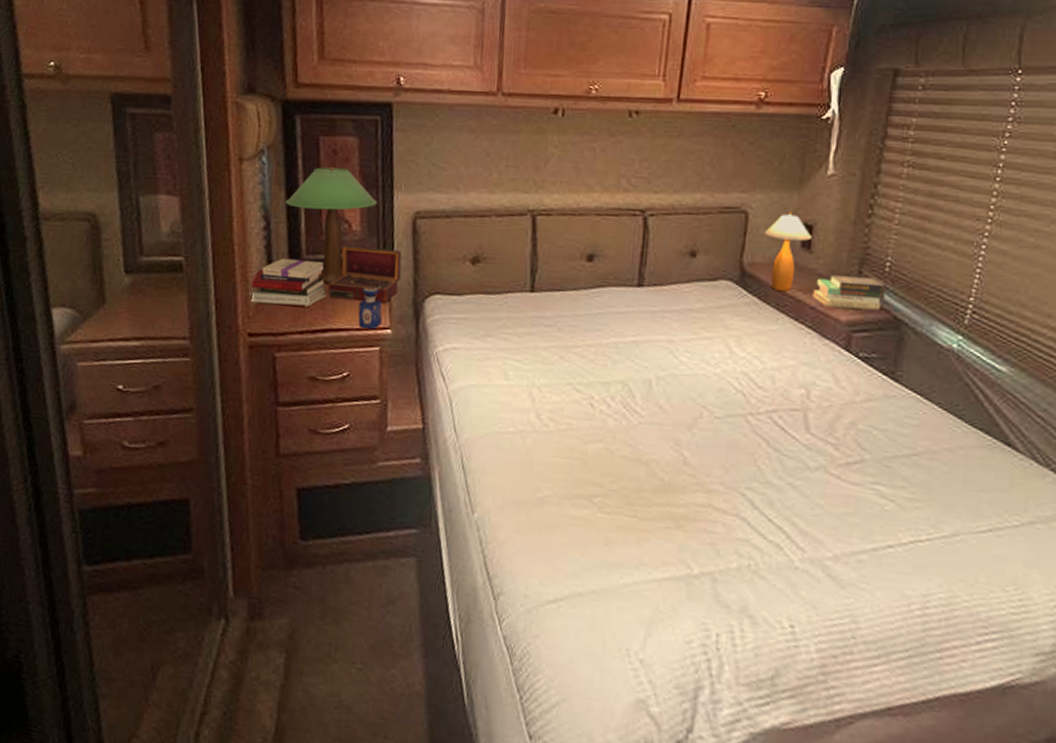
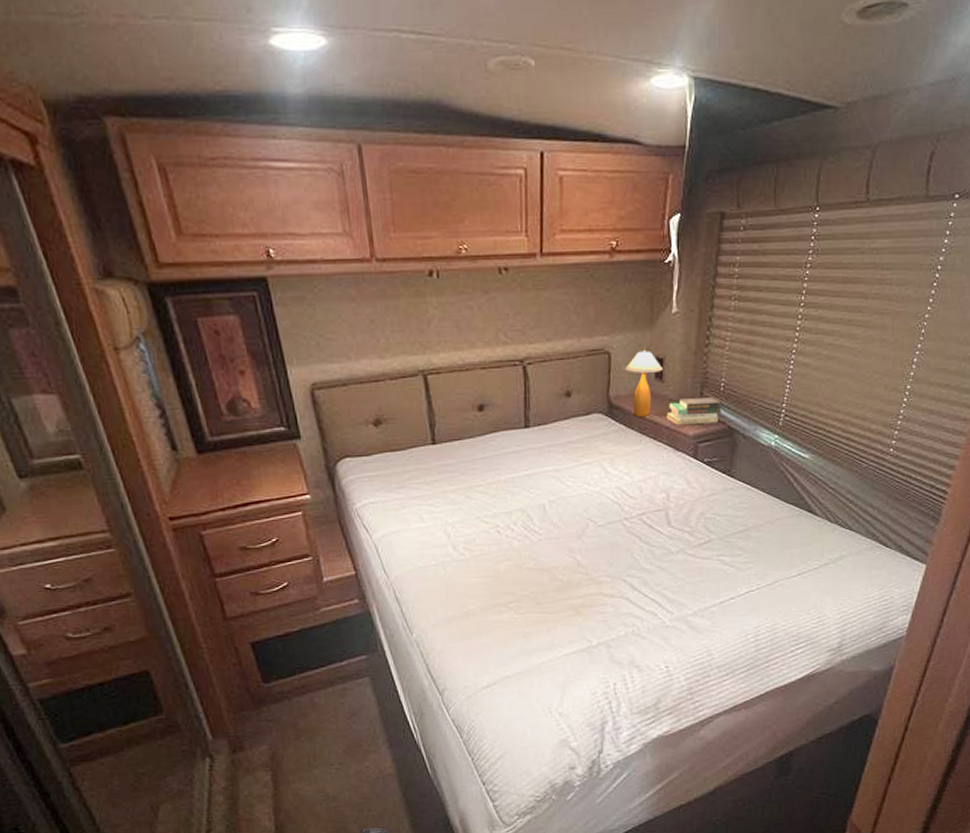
books: present [250,258,327,308] -> none [158,442,240,489]
table lamp: present [285,166,377,284] -> none [175,347,272,461]
wooden box: present [327,245,402,304] -> none [239,421,309,474]
perfume bottle: present [358,286,382,330] -> none [273,459,299,498]

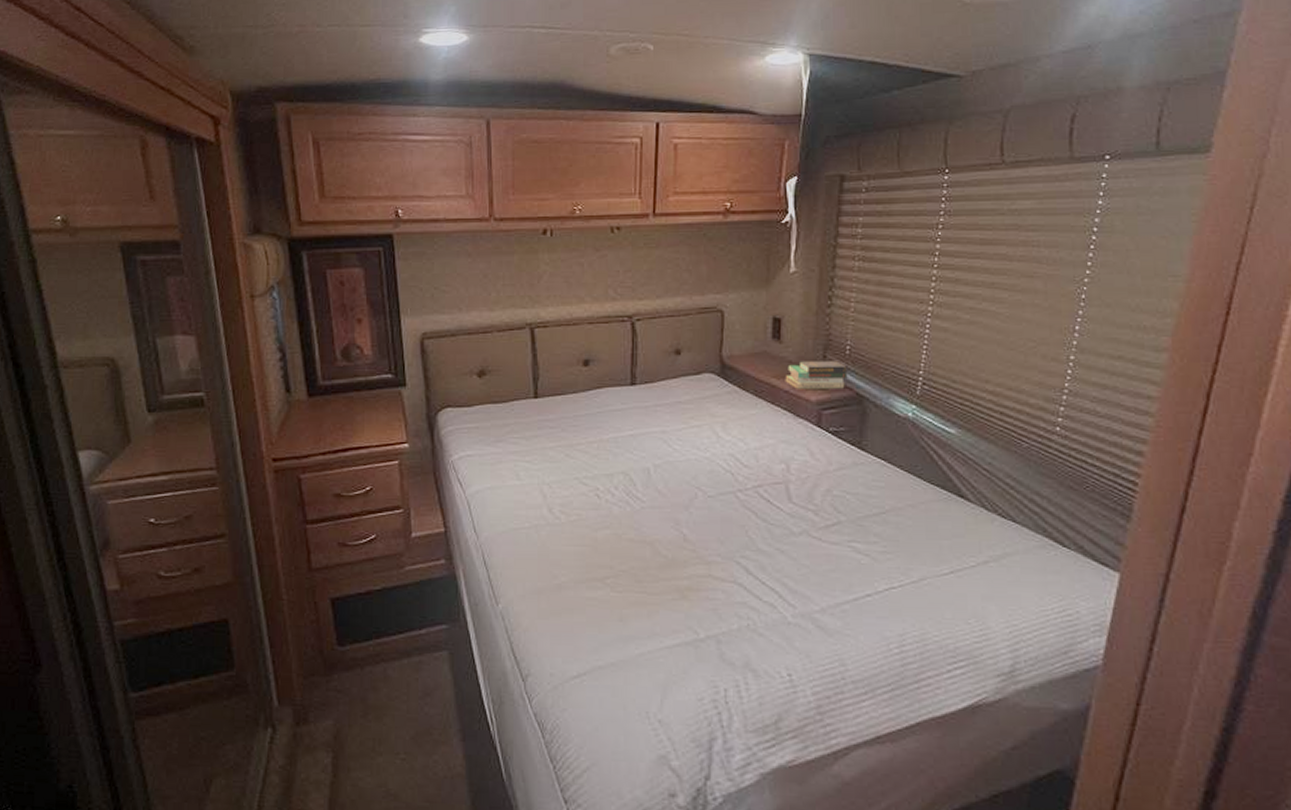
table lamp: present [624,346,663,418] -> none [739,305,780,380]

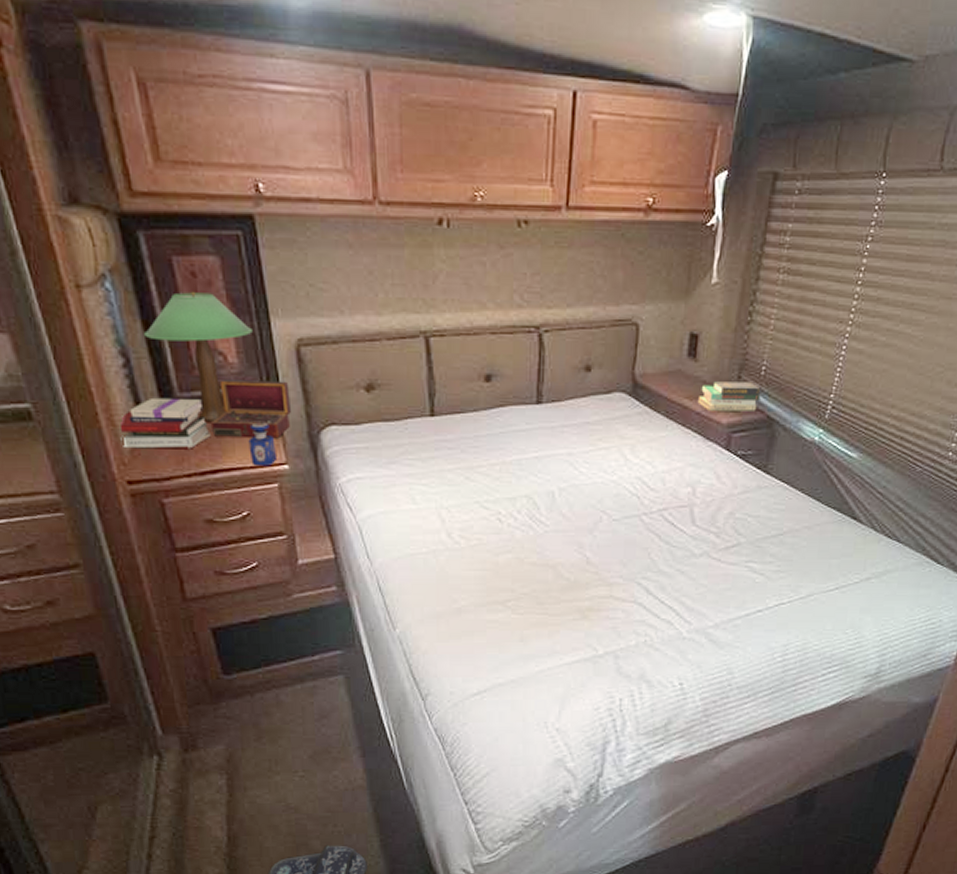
books: none [271,385,345,430] -> present [118,397,211,449]
table lamp: none [298,296,385,406] -> present [143,291,252,422]
wooden box: none [345,369,413,420] -> present [210,380,291,439]
perfume bottle: none [376,406,398,445] -> present [248,422,276,467]

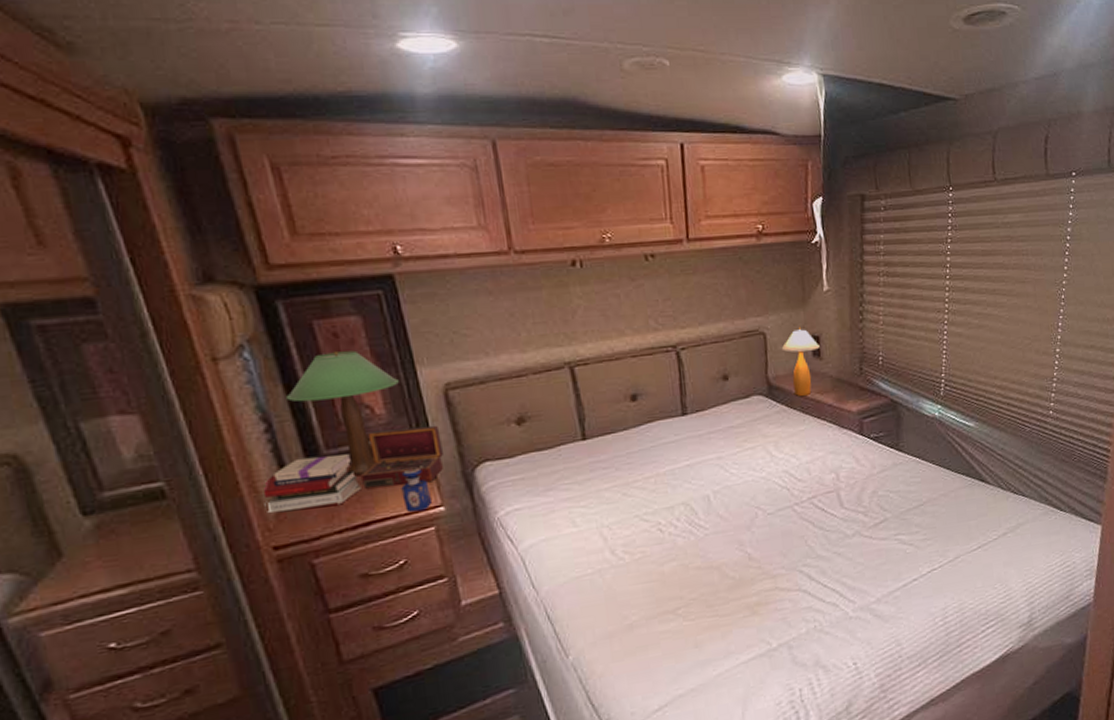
table lamp: none [653,319,697,400] -> present [781,325,820,397]
books: present [697,381,761,411] -> none [827,372,882,402]

